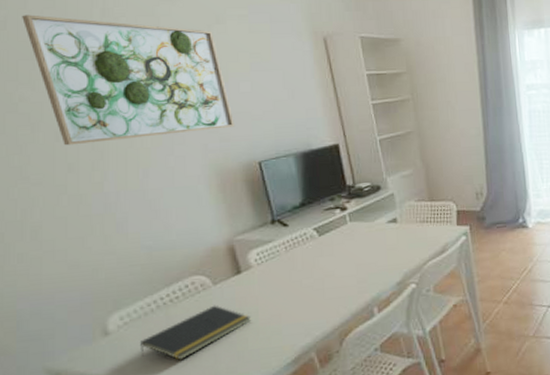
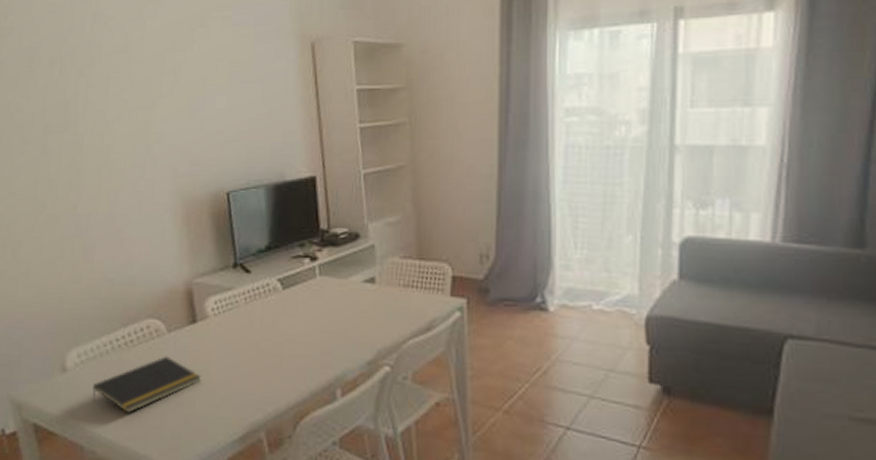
wall art: present [22,14,234,146] -> none [26,20,207,161]

